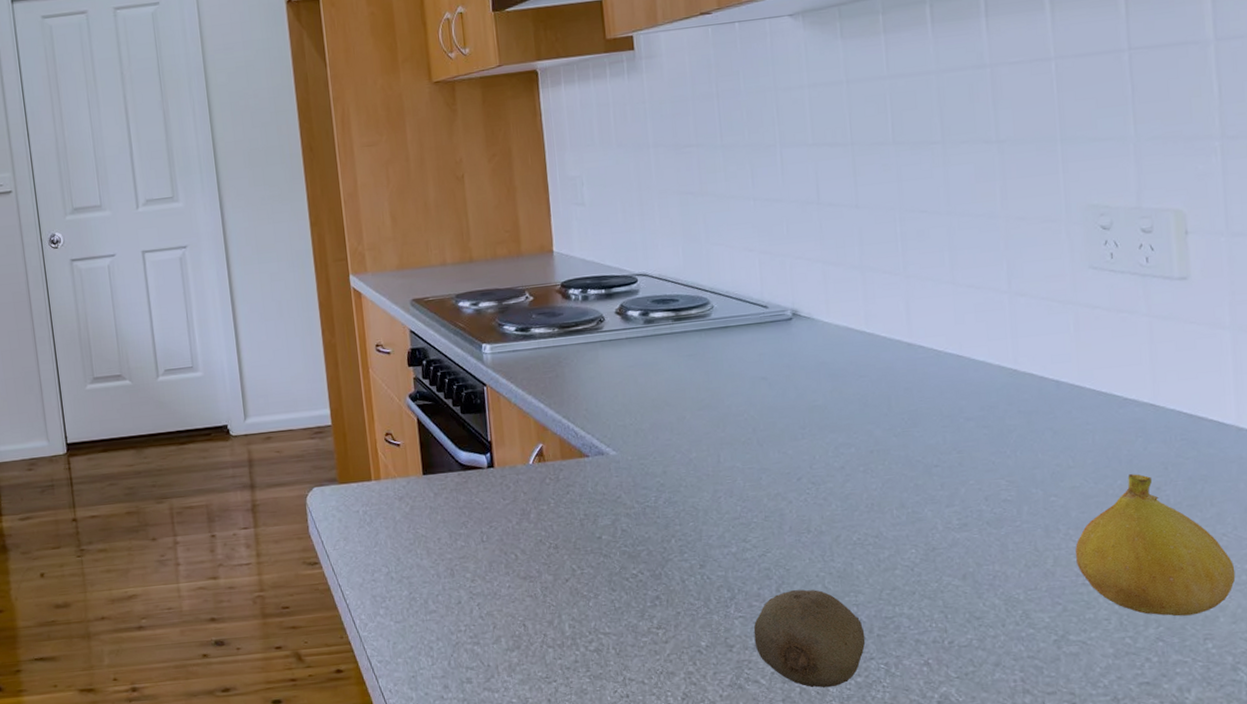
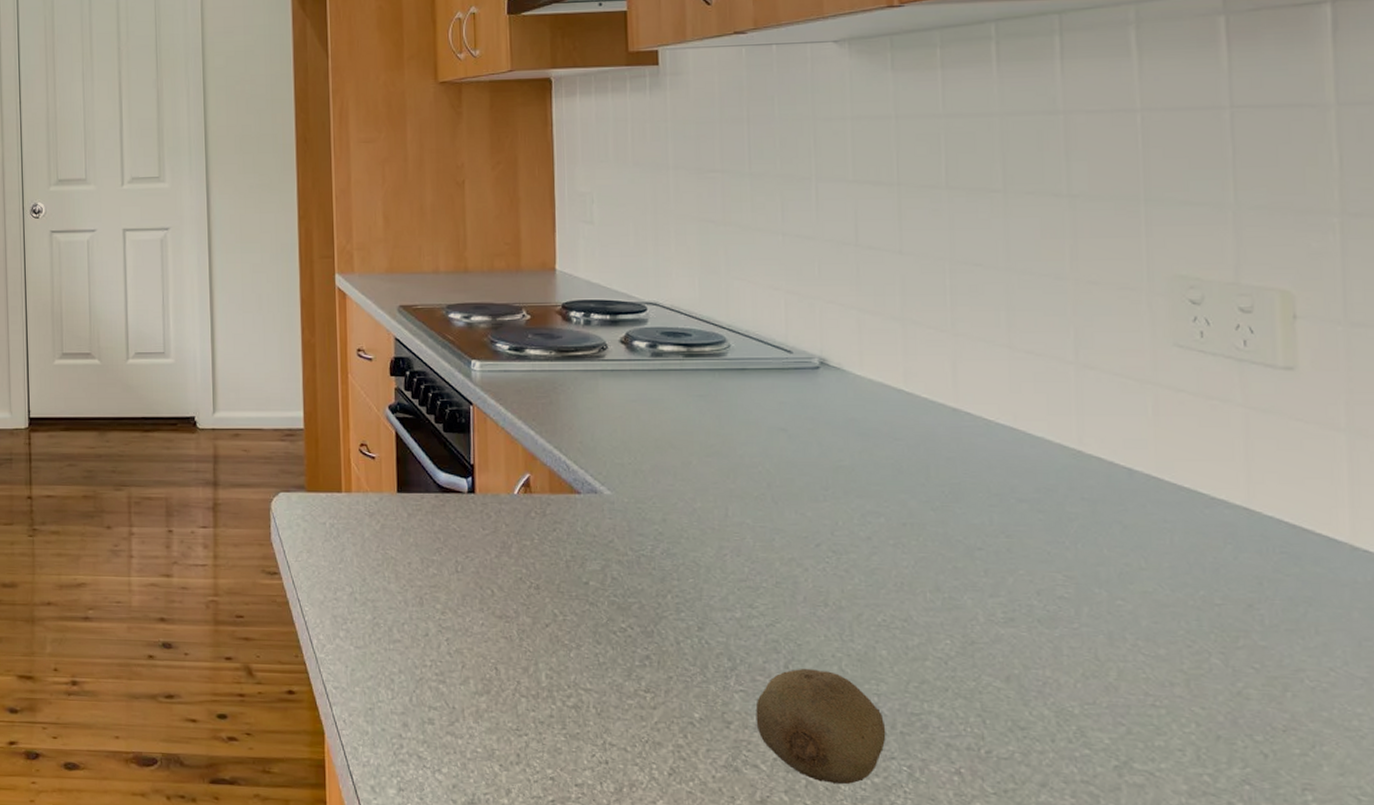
fruit: present [1075,474,1236,617] -> none [1145,585,1345,759]

